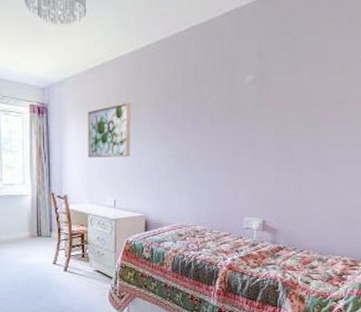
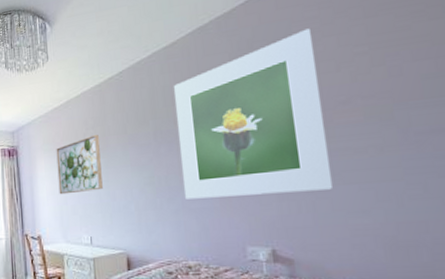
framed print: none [202,29,328,175] -> present [174,28,334,200]

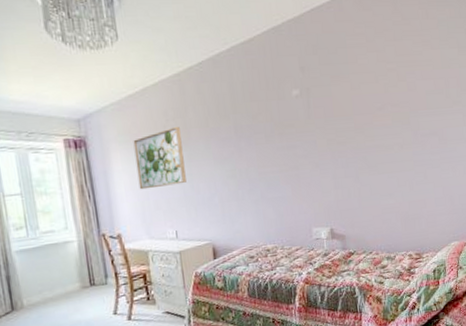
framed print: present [174,28,334,200] -> none [252,43,372,190]

